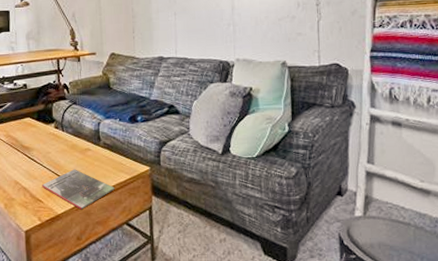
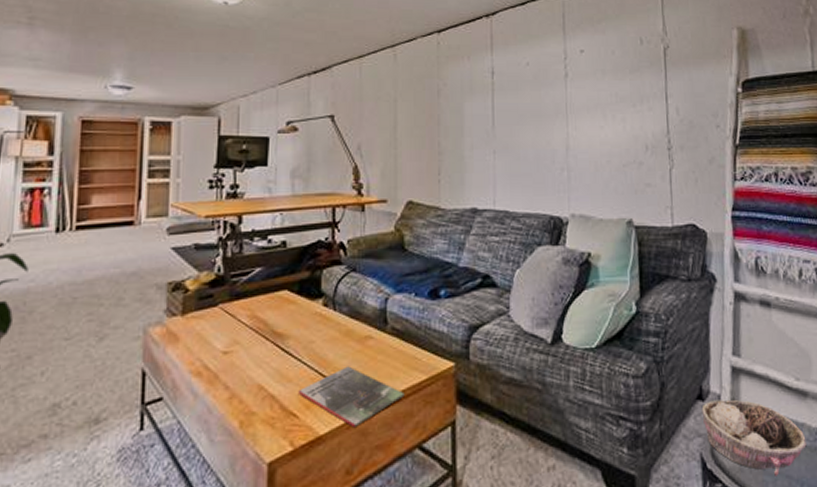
decorative basket: none [340,195,428,252] -> present [701,399,807,476]

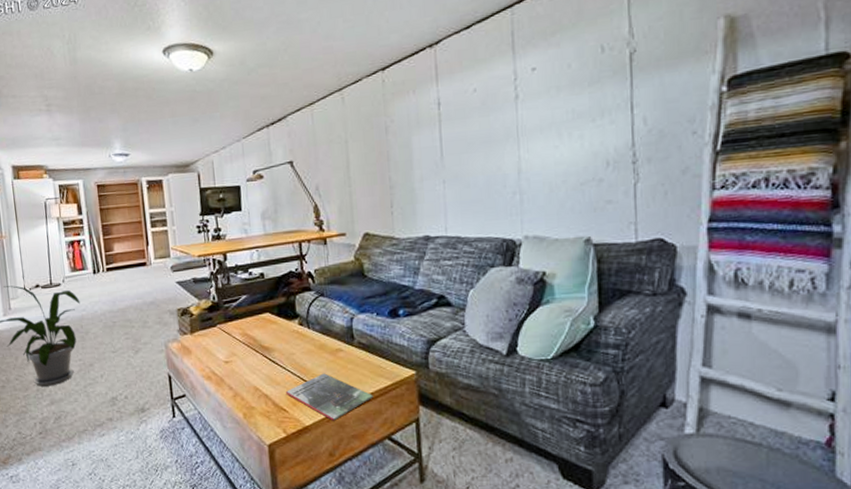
decorative basket: present [701,399,807,476] -> none [665,407,786,479]

